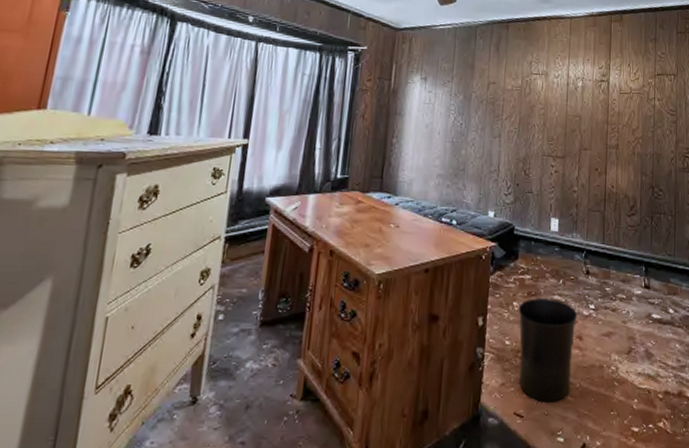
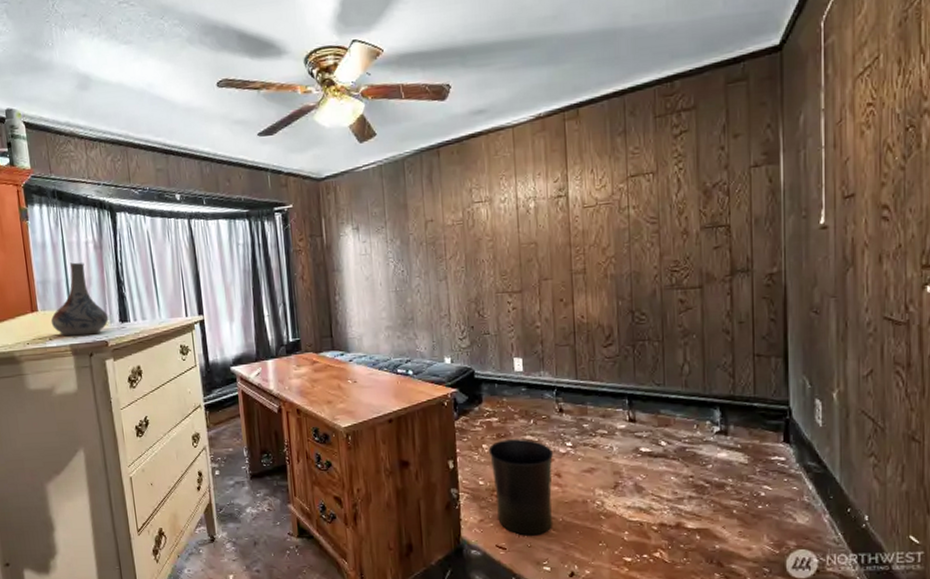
decorative vase: none [59,63,136,144] -> present [51,262,109,336]

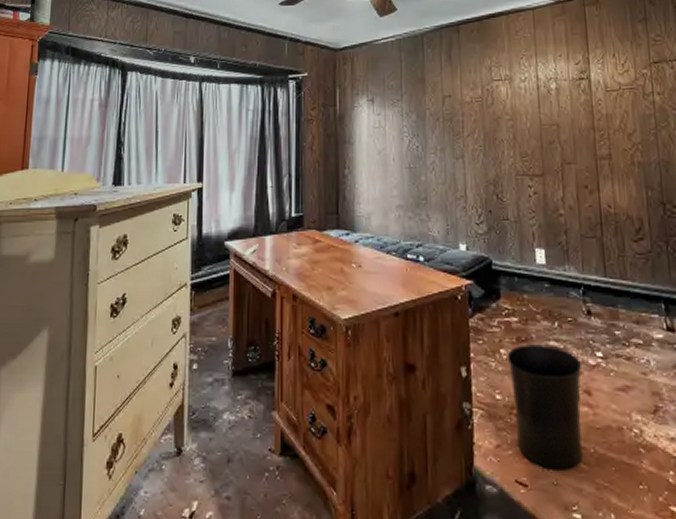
decorative vase: present [51,262,109,336] -> none [39,119,102,198]

